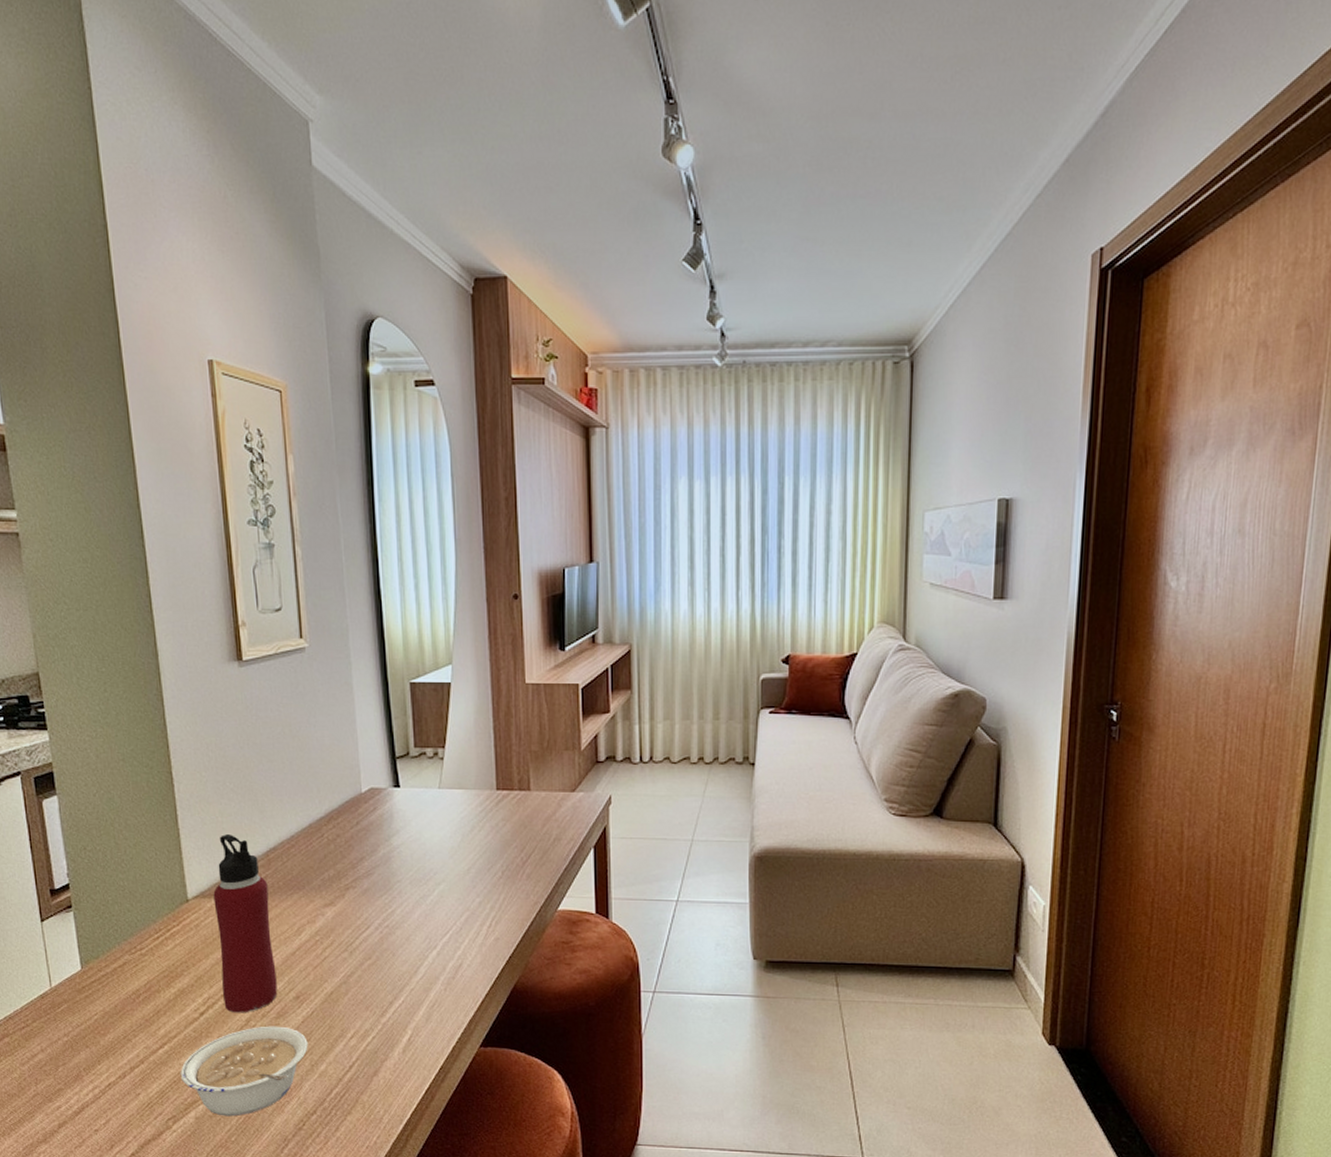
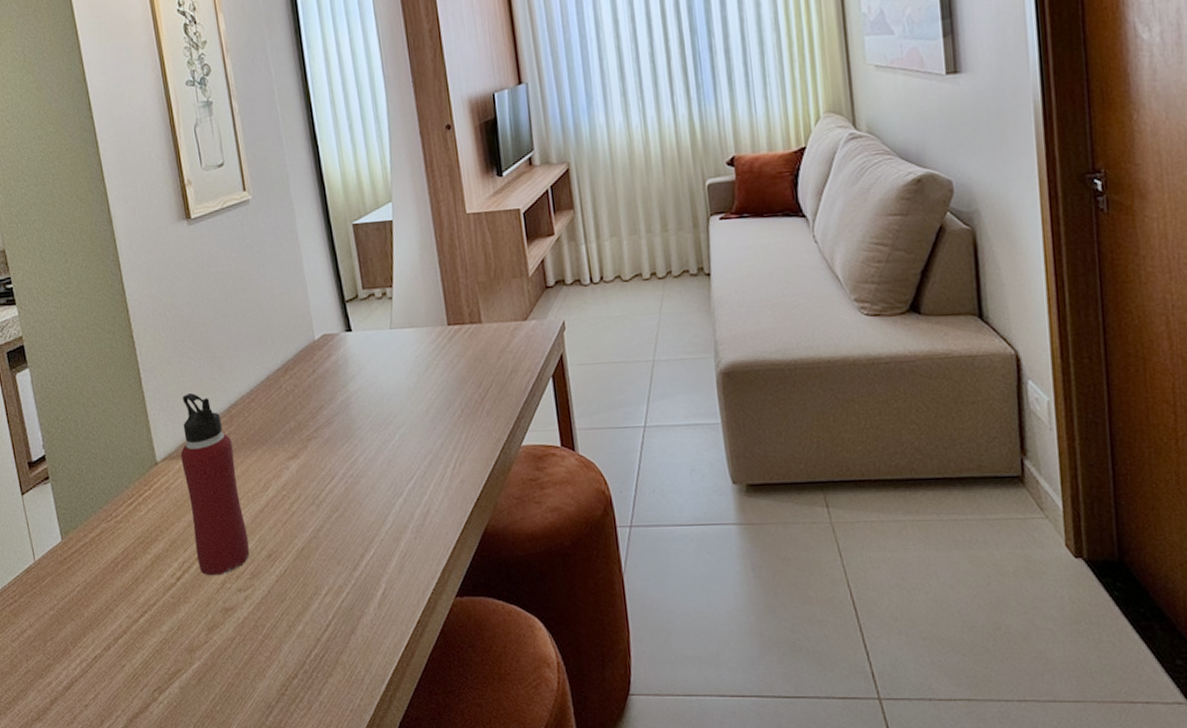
legume: present [180,1026,308,1117] -> none [162,587,284,685]

